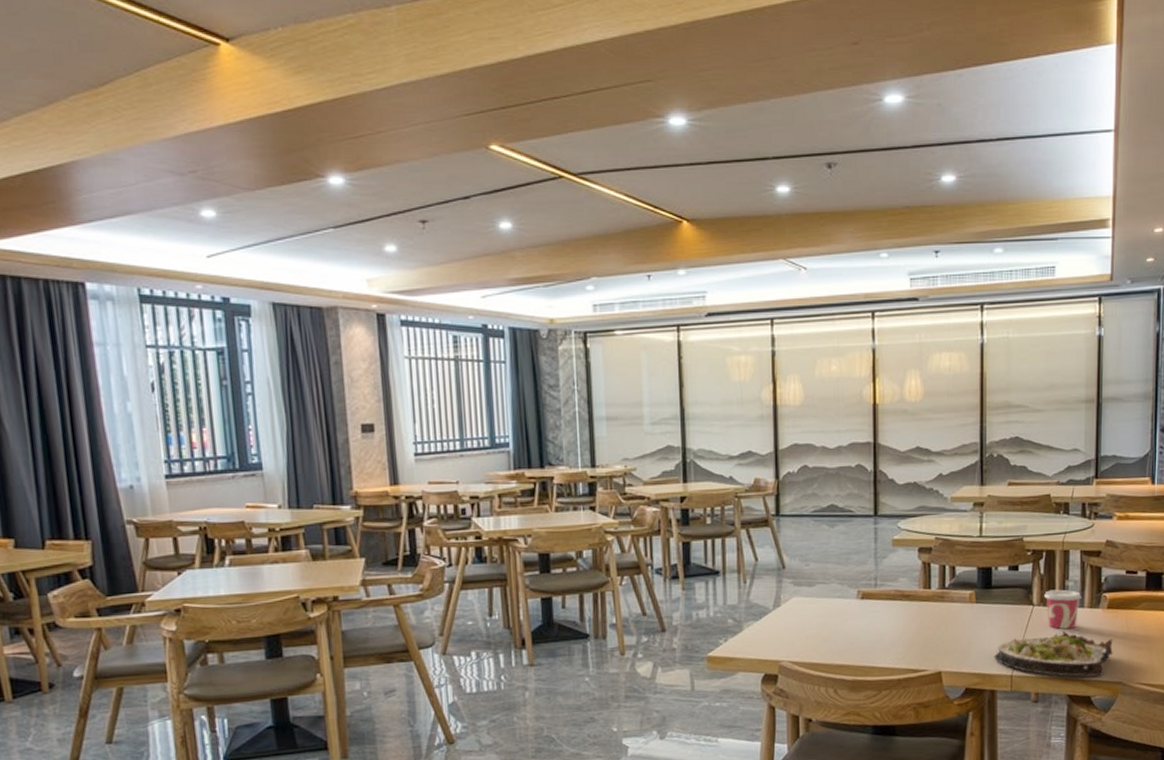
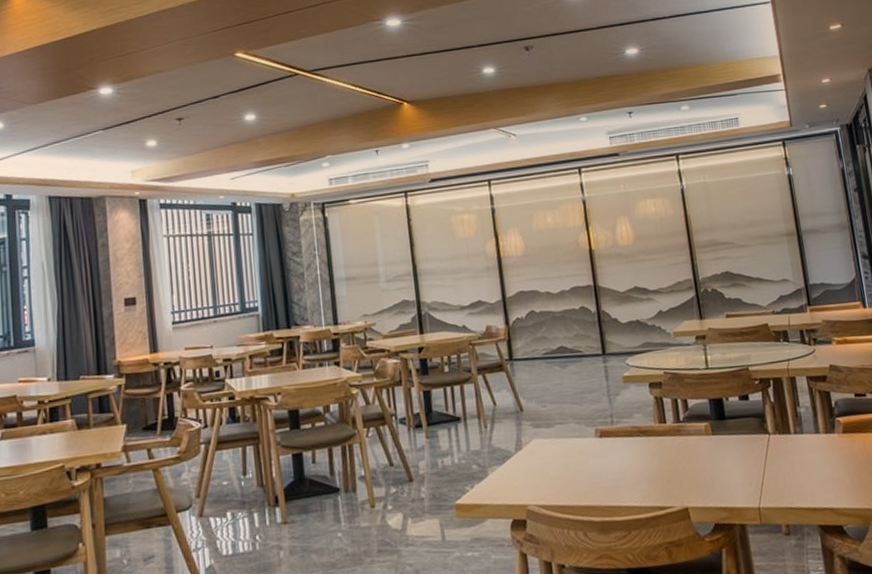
salad plate: present [994,631,1113,677] -> none [738,459,857,506]
cup: present [1044,589,1081,629] -> none [778,416,816,457]

